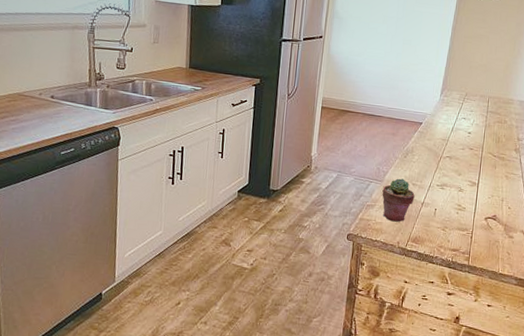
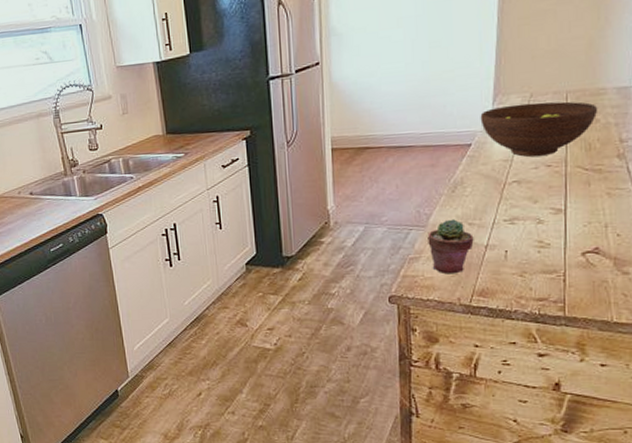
fruit bowl: none [430,98,507,141] -> present [480,101,598,157]

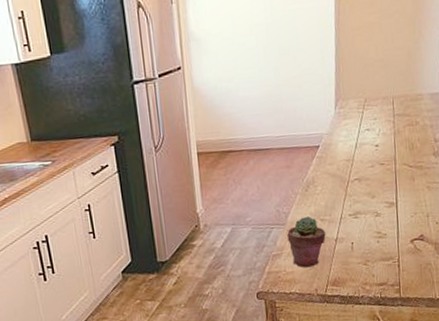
fruit bowl: present [480,101,598,157] -> none [325,106,418,156]

